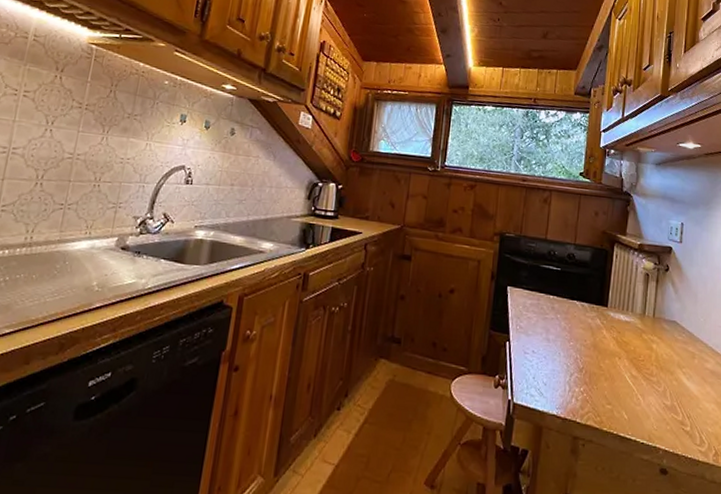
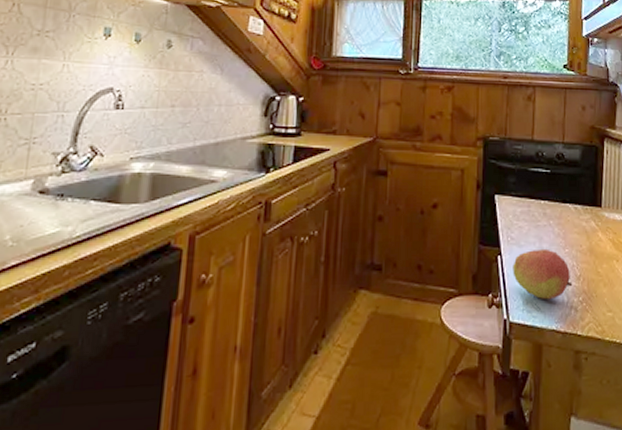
fruit: none [519,339,575,387] -> present [513,248,573,300]

